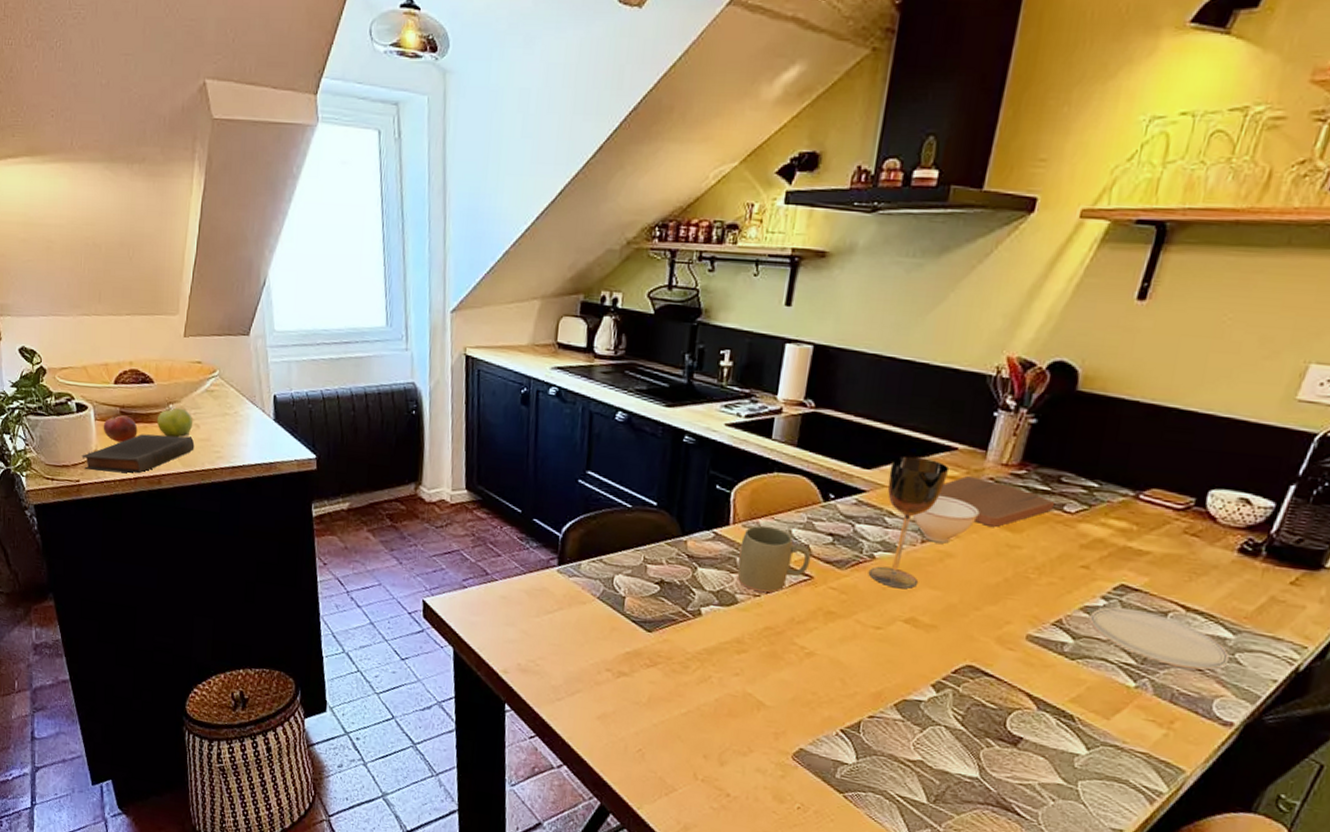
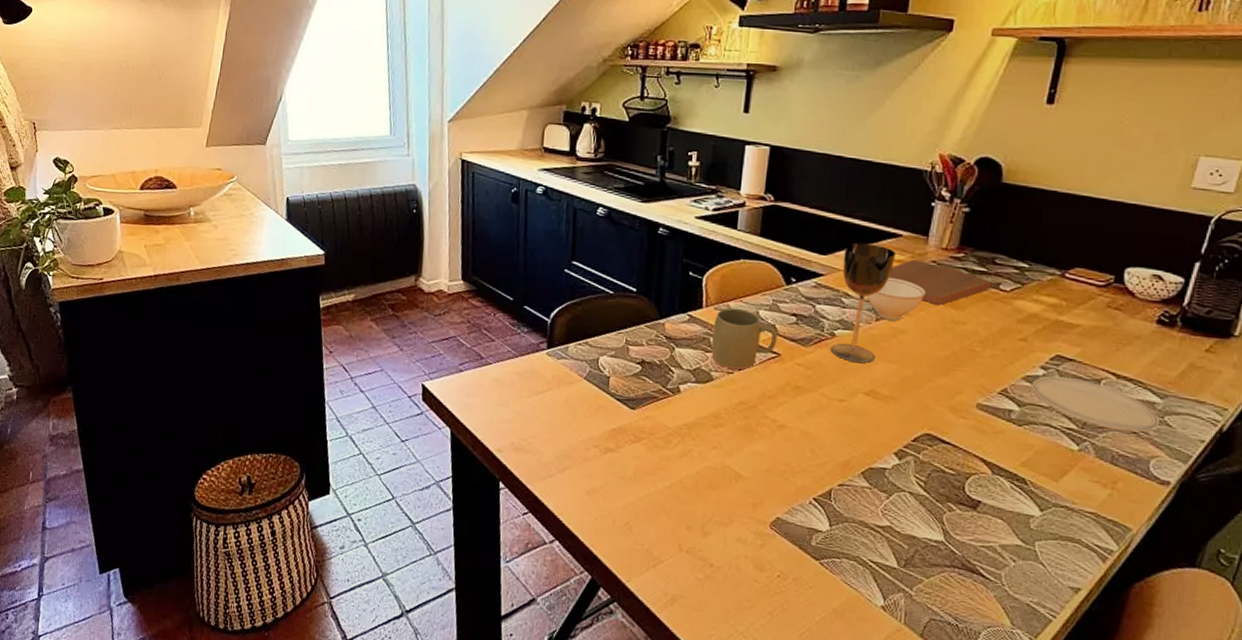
book: present [83,434,195,474] -> none [107,234,212,272]
fruit: present [103,415,138,443] -> none [127,218,160,243]
fruit: present [156,407,193,438] -> none [177,210,212,238]

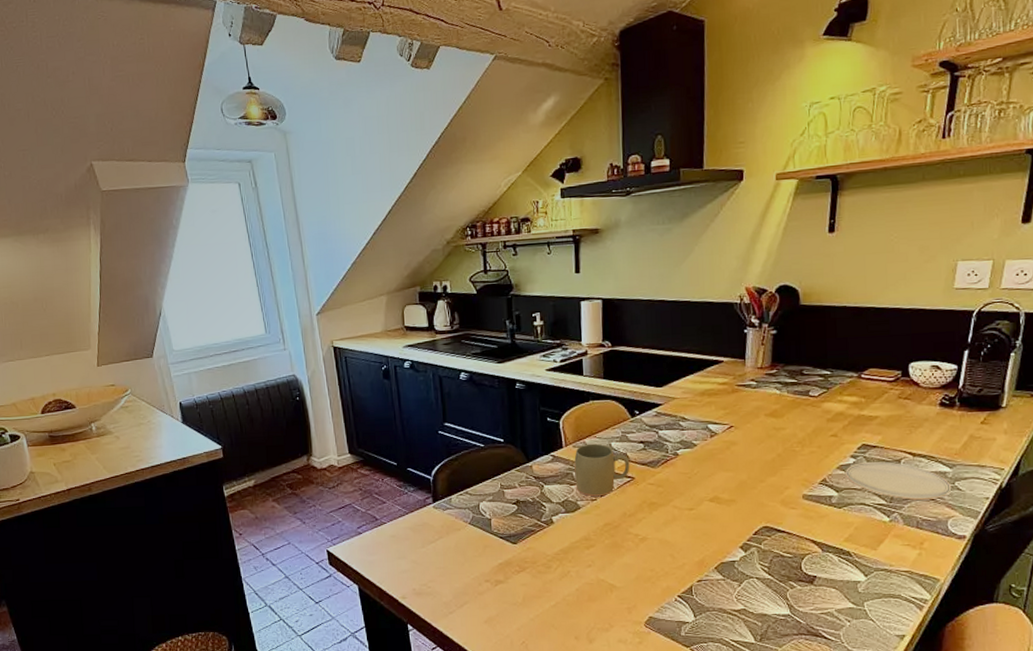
wineglass: present [830,242,895,364] -> none [675,372,720,476]
bowl: present [866,277,926,321] -> none [700,398,749,435]
cutting board: present [889,260,992,305] -> none [716,381,803,416]

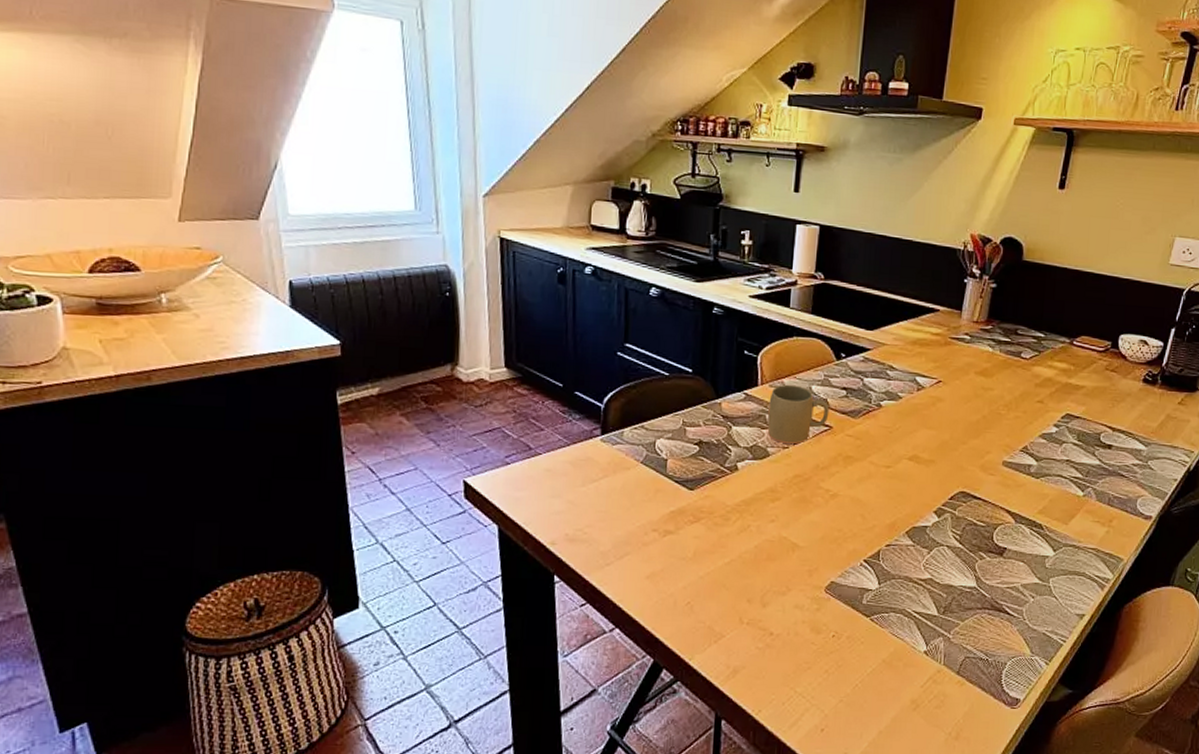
plate: present [846,461,952,500] -> none [1047,432,1145,477]

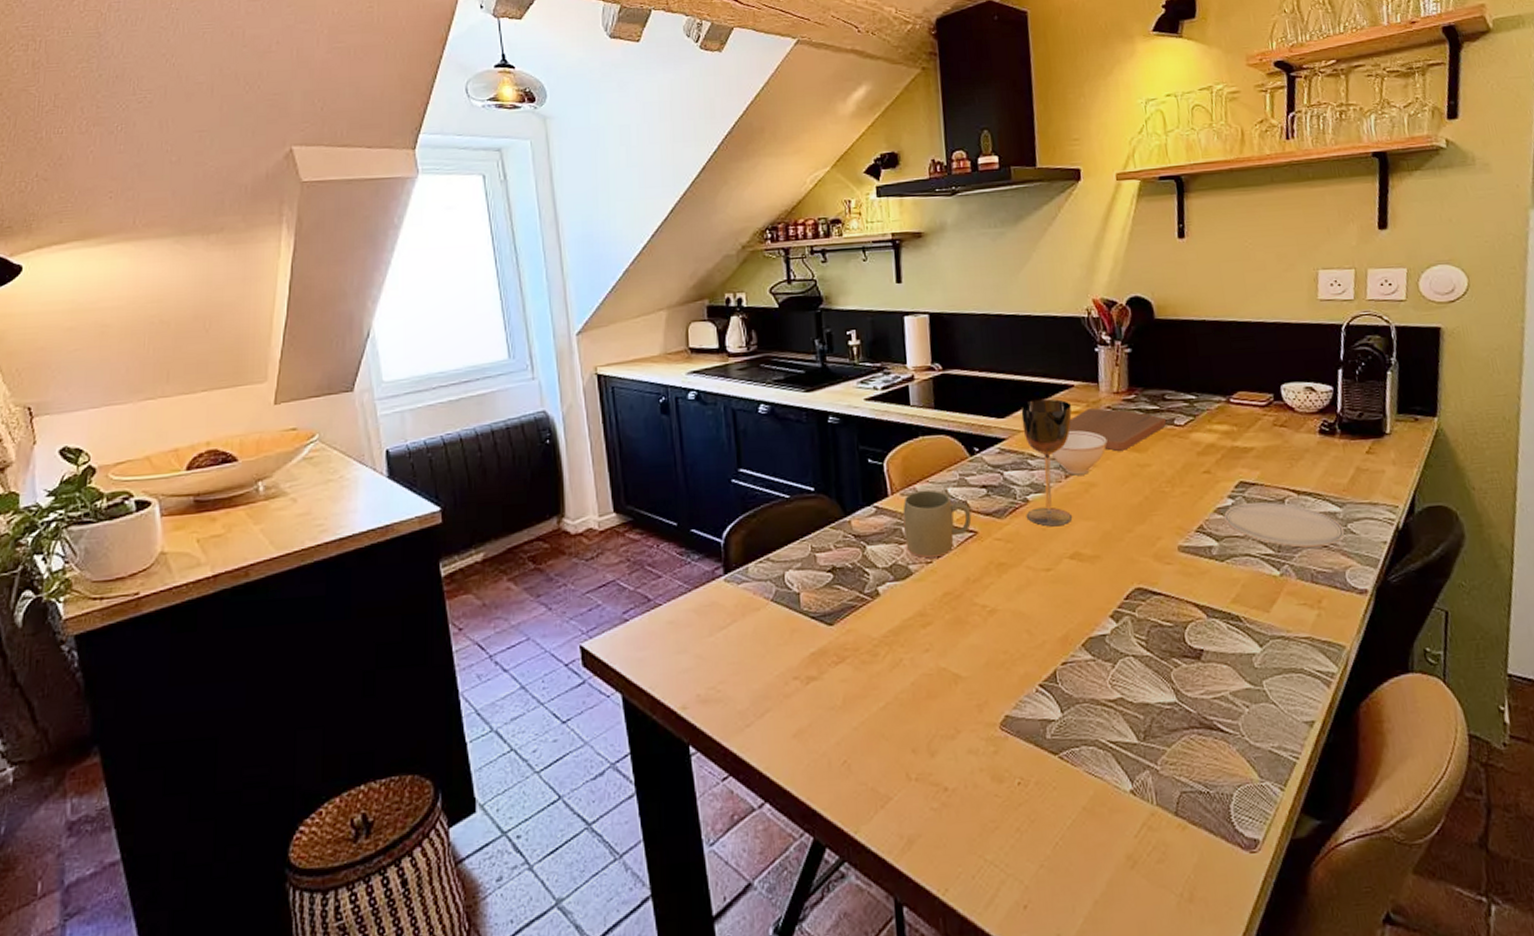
wineglass: none [877,318,934,431] -> present [1020,398,1072,527]
bowl: none [908,349,960,390] -> present [1051,430,1108,475]
cutting board: none [928,333,1015,373] -> present [1068,408,1167,451]
plate: none [1047,432,1145,477] -> present [1224,501,1345,548]

